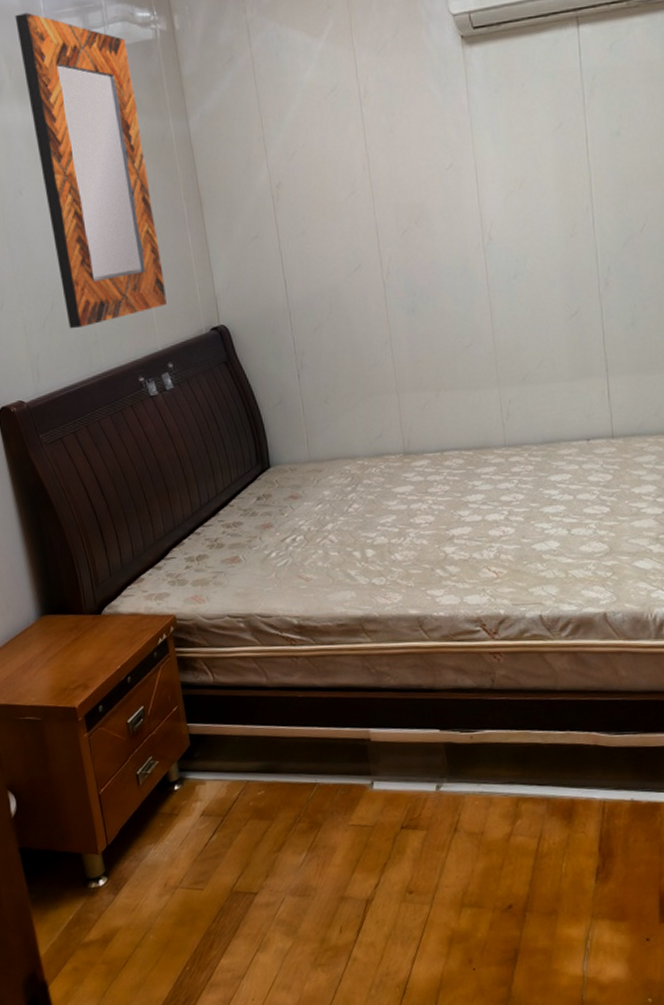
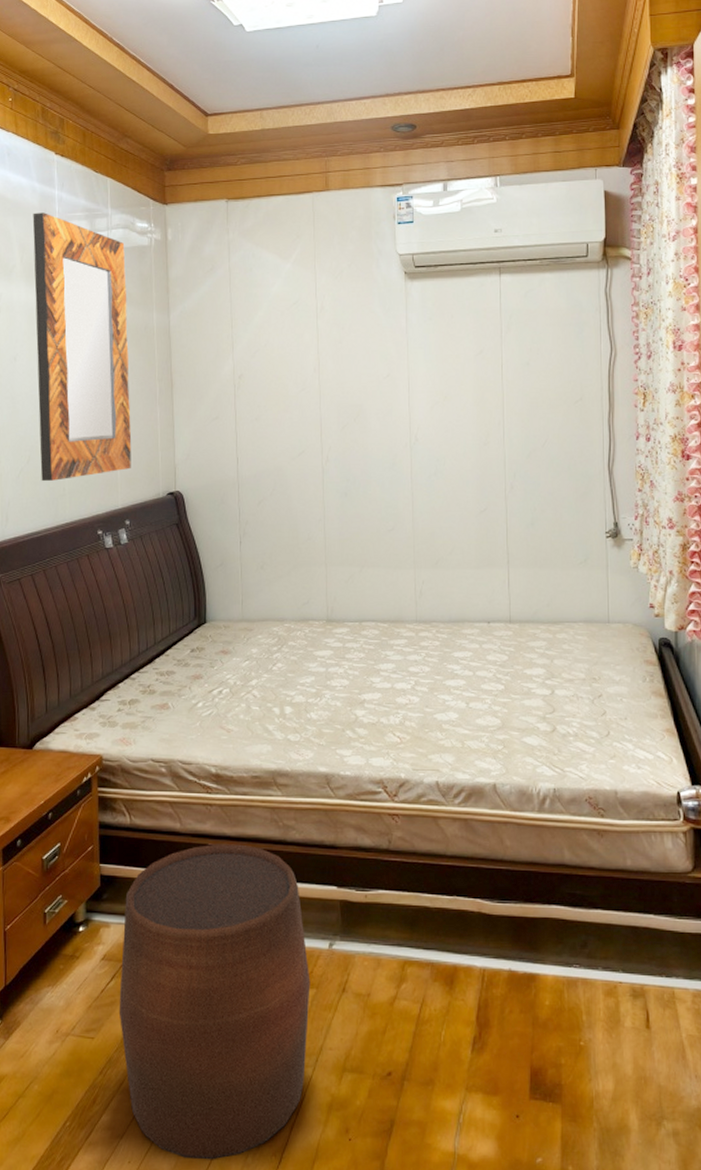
stool: none [217,694,422,994] -> present [118,843,311,1160]

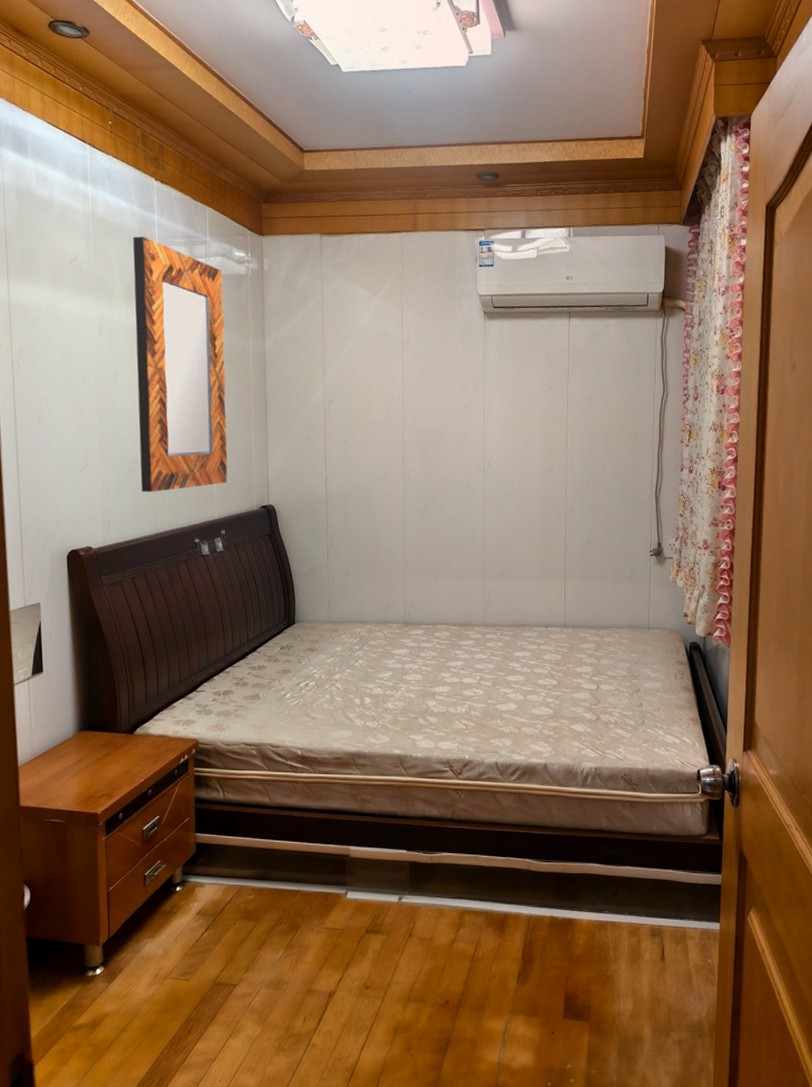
stool: present [118,843,311,1160] -> none [212,815,382,1076]

